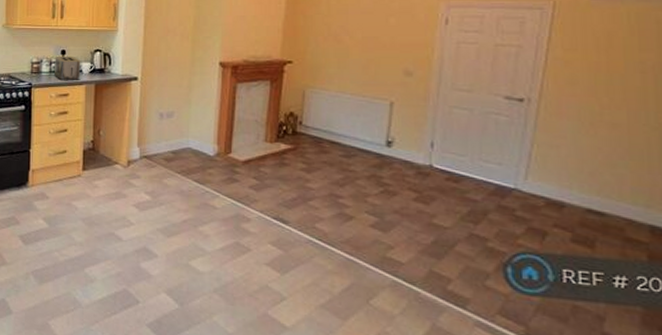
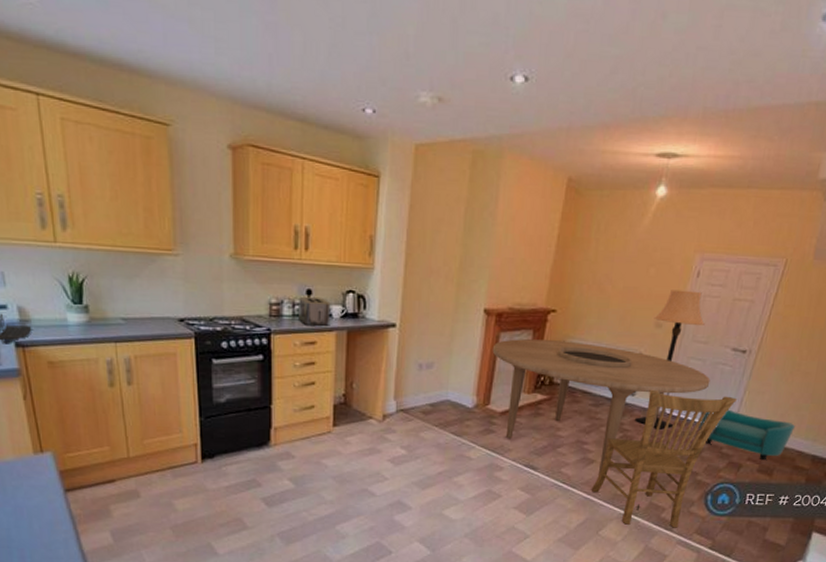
dining table: none [230,89,483,234] -> present [492,339,711,475]
dining chair: none [353,140,523,306] -> present [591,389,737,528]
lamp: none [396,38,464,185] -> present [635,290,705,429]
dog bed: none [478,164,613,227] -> present [698,409,795,459]

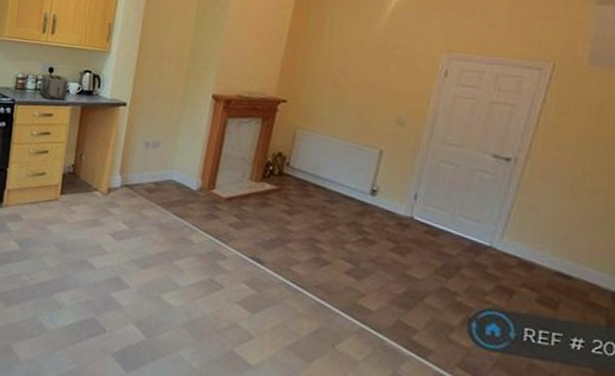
dining table: present [492,339,711,475] -> none [219,126,467,280]
dining chair: present [591,389,737,528] -> none [325,190,502,357]
lamp: present [635,290,705,429] -> none [376,88,457,237]
dog bed: present [698,409,795,459] -> none [455,222,584,289]

